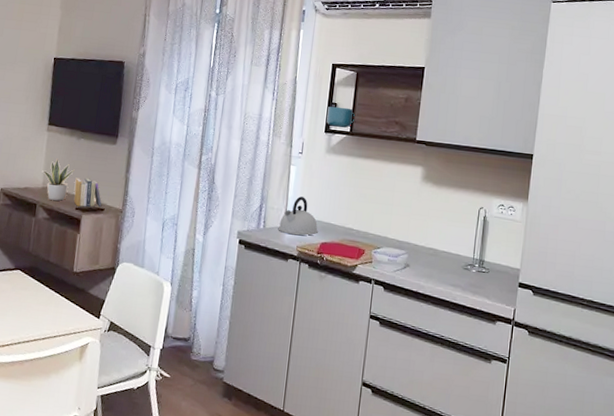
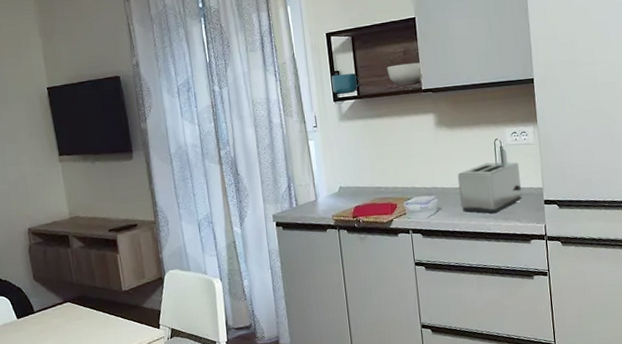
potted plant: present [43,159,74,201] -> none [66,187,98,229]
books: present [74,178,102,207] -> none [101,198,134,228]
kettle: present [278,196,318,236] -> none [310,168,349,207]
bowl: none [384,109,422,135] -> present [386,62,425,87]
toaster: none [430,229,499,284] -> present [457,162,522,214]

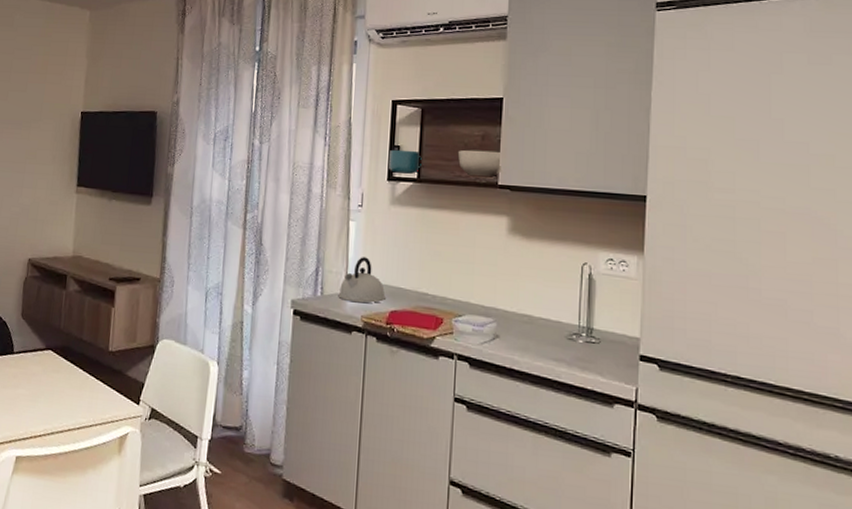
kettle: none [310,168,349,207] -> present [338,257,386,304]
toaster: present [457,162,522,214] -> none [525,290,611,358]

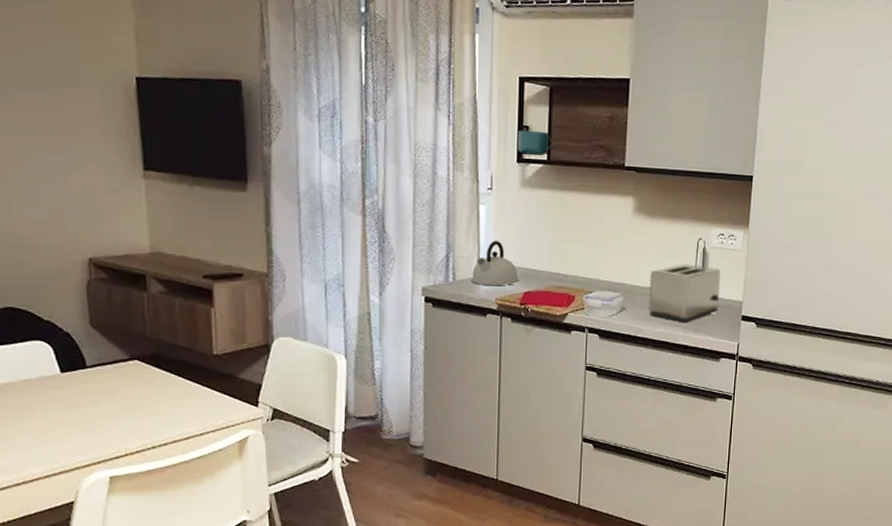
bowl: present [457,150,504,179] -> none [586,131,630,160]
toaster: none [525,290,611,358] -> present [648,264,720,322]

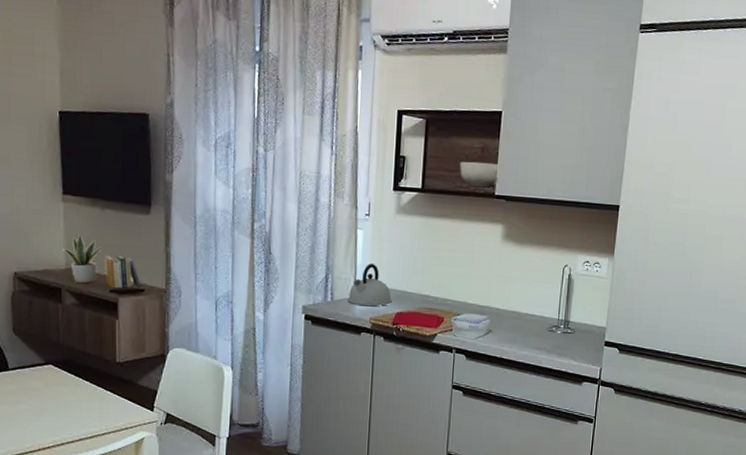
potted plant: none [147,215,193,270] -> present [64,235,103,284]
books: none [196,236,239,274] -> present [105,255,141,289]
cup: present [518,130,551,157] -> none [395,160,426,185]
bowl: none [586,131,630,160] -> present [459,161,500,189]
toaster: present [648,264,720,322] -> none [514,289,585,346]

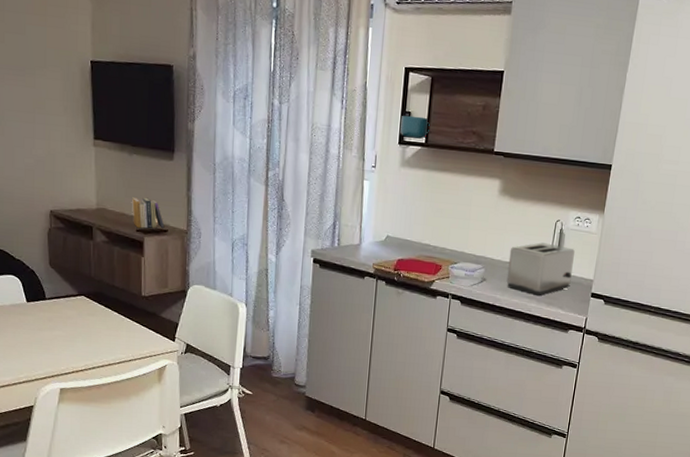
potted plant: present [64,235,103,284] -> none [95,178,130,223]
kettle: present [347,264,392,307] -> none [353,213,394,253]
cup: none [395,160,426,185] -> present [400,115,430,140]
bowl: present [459,161,500,189] -> none [461,118,500,145]
toaster: none [514,289,585,346] -> present [506,242,575,295]

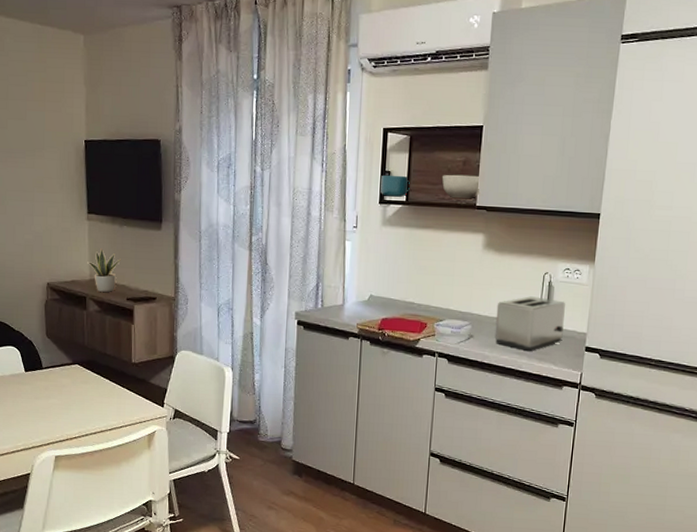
potted plant: none [95,178,130,223] -> present [88,249,121,293]
books: present [132,197,165,229] -> none [123,267,153,297]
bowl: none [461,118,500,145] -> present [441,174,482,200]

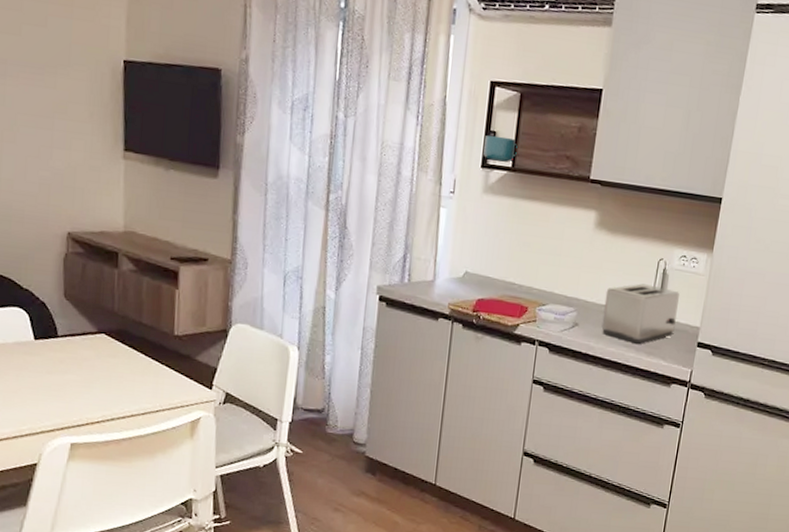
potted plant: present [88,249,121,293] -> none [123,196,165,249]
bowl: present [441,174,482,200] -> none [553,141,597,172]

